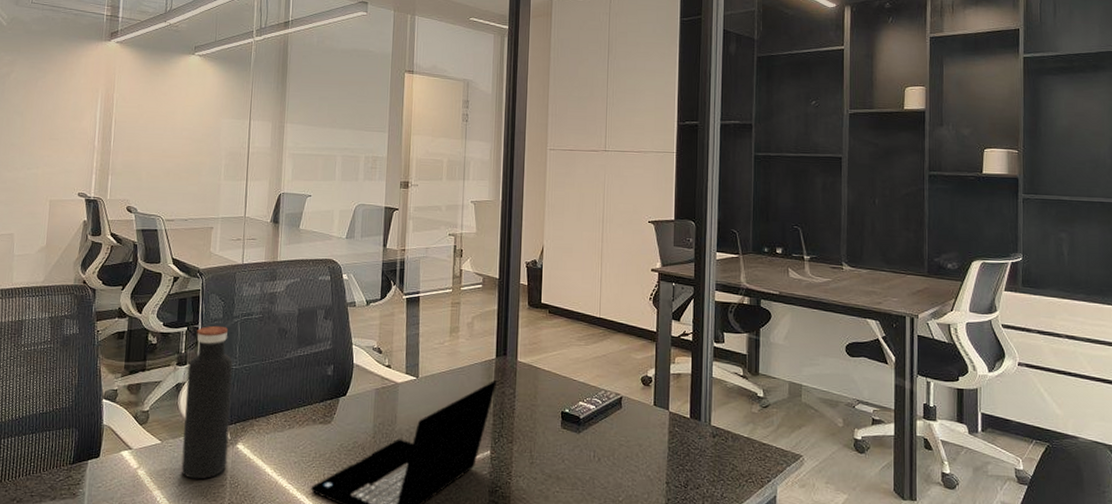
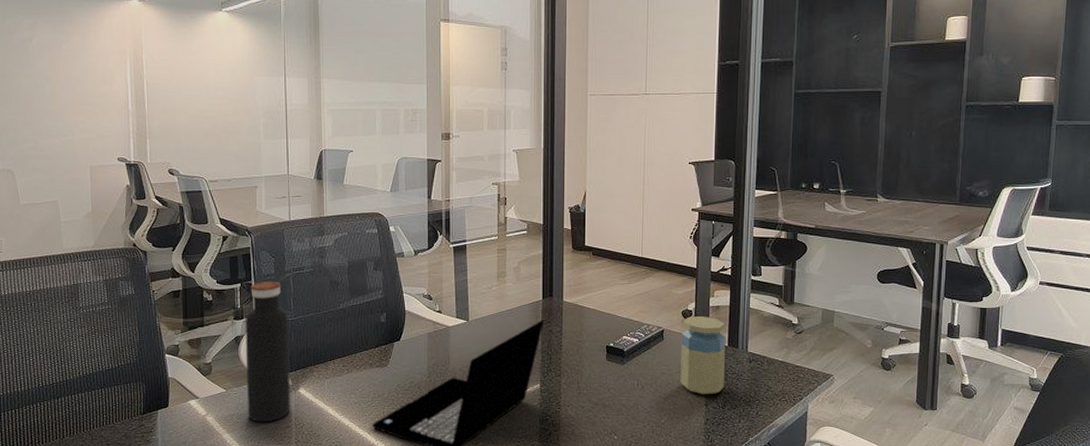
jar: none [639,383,687,472] -> present [680,315,725,395]

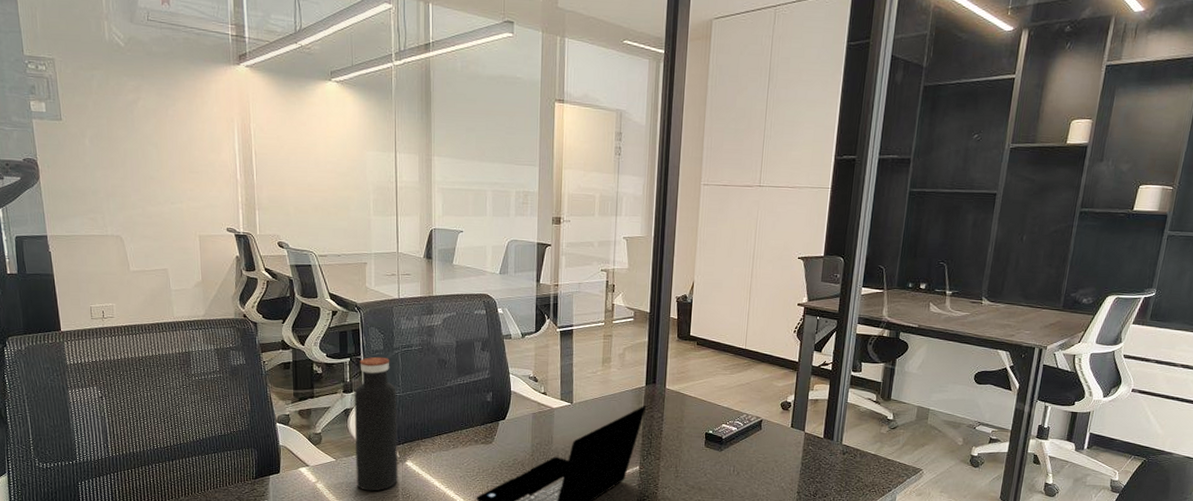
jar: present [680,315,725,395] -> none [775,408,822,483]

